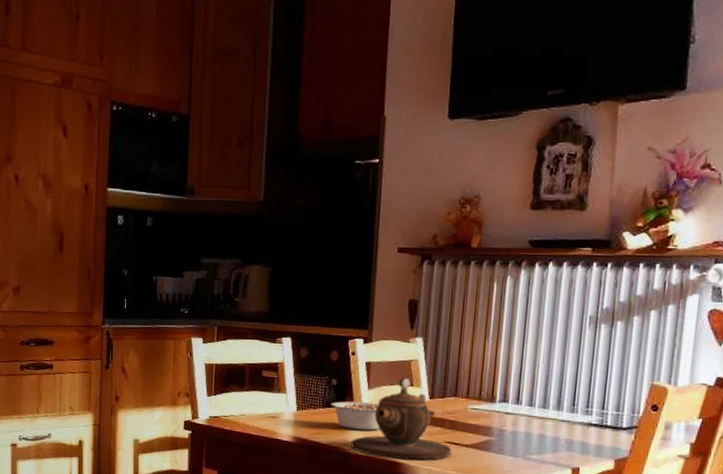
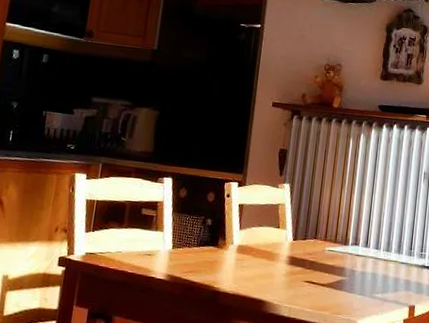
legume: present [330,401,380,431] -> none [204,240,248,270]
teapot: present [351,377,452,460] -> none [220,219,311,299]

